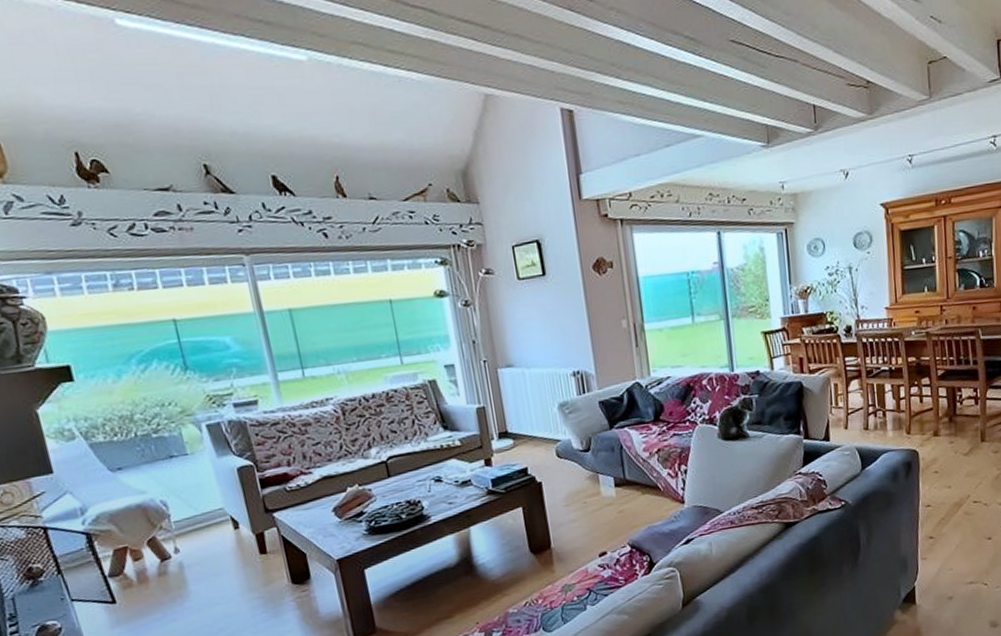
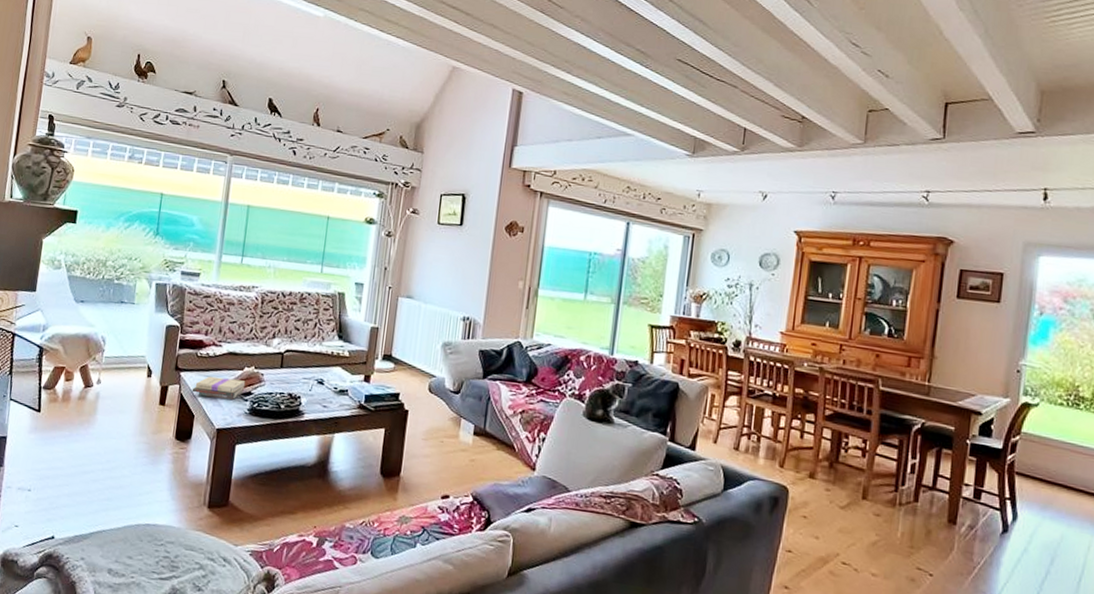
books: none [293,502,355,532] -> present [192,376,246,401]

